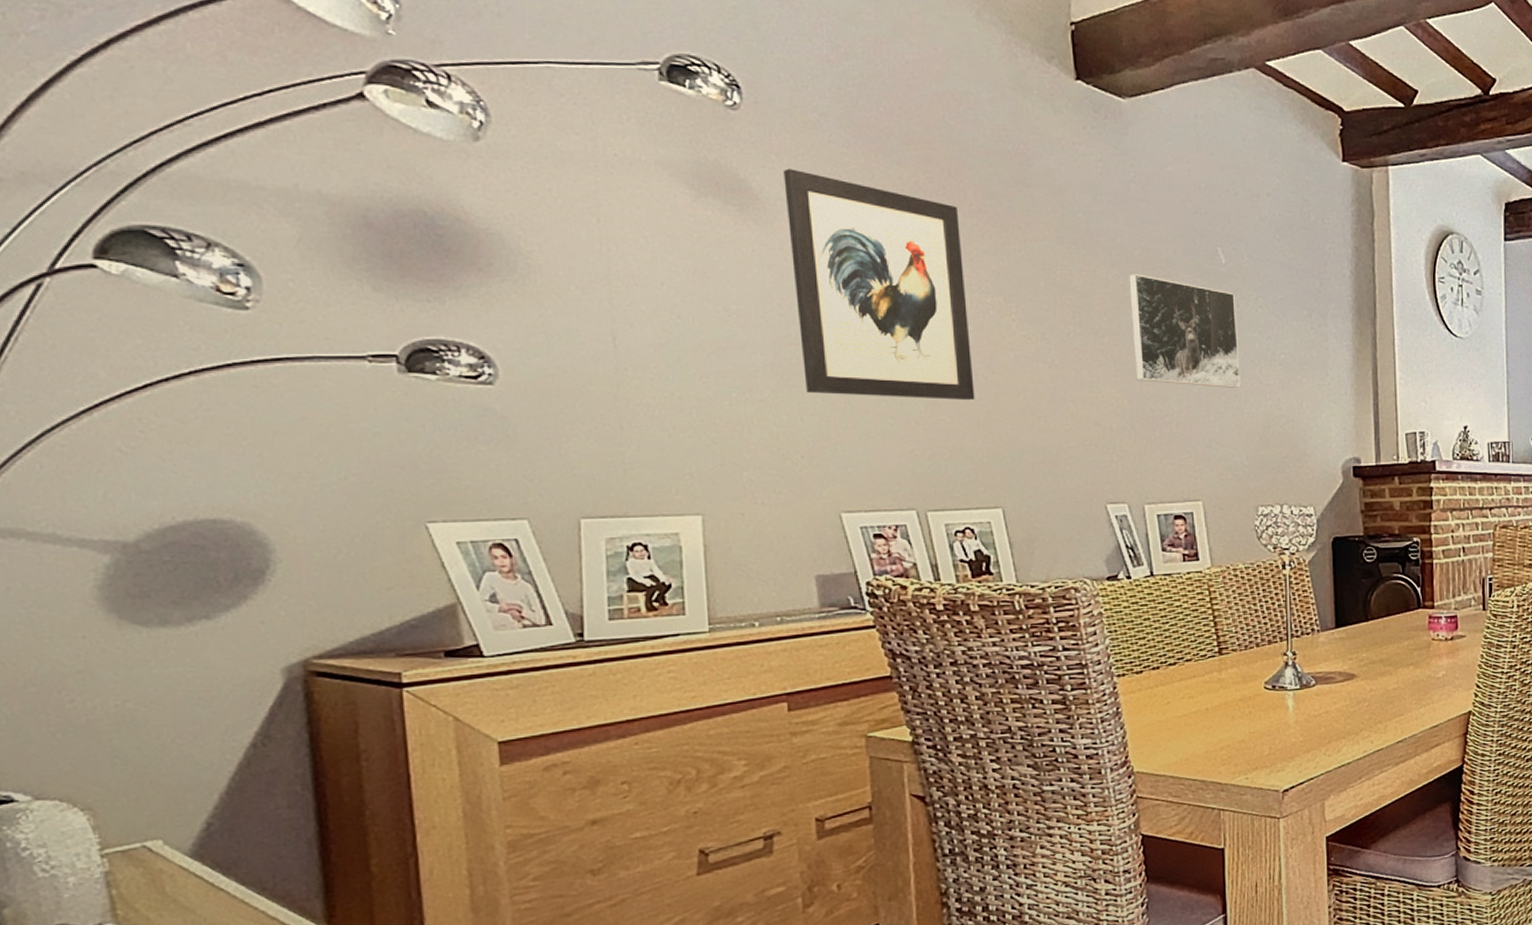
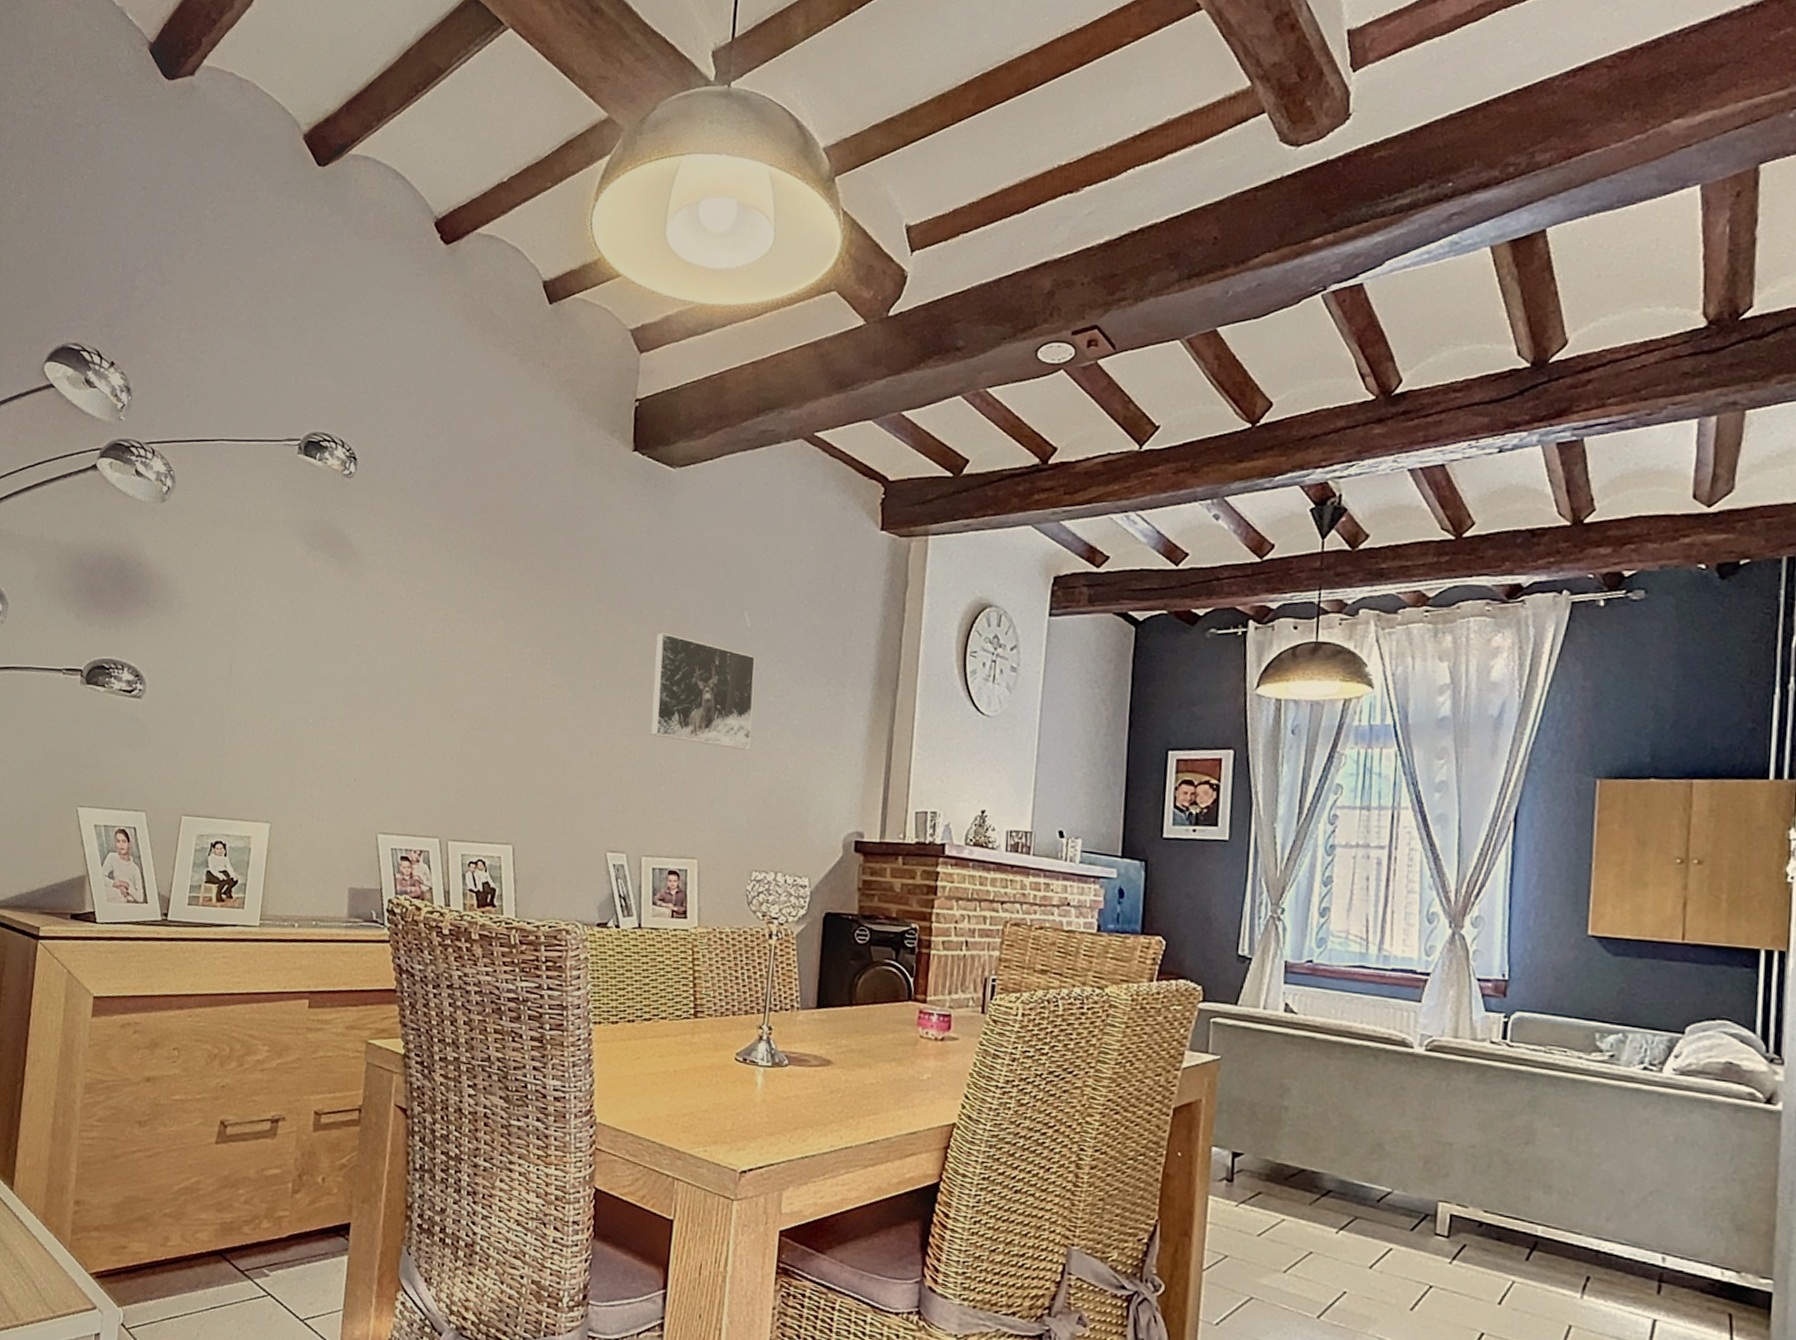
wall art: present [783,168,975,401] -> none [367,528,514,742]

